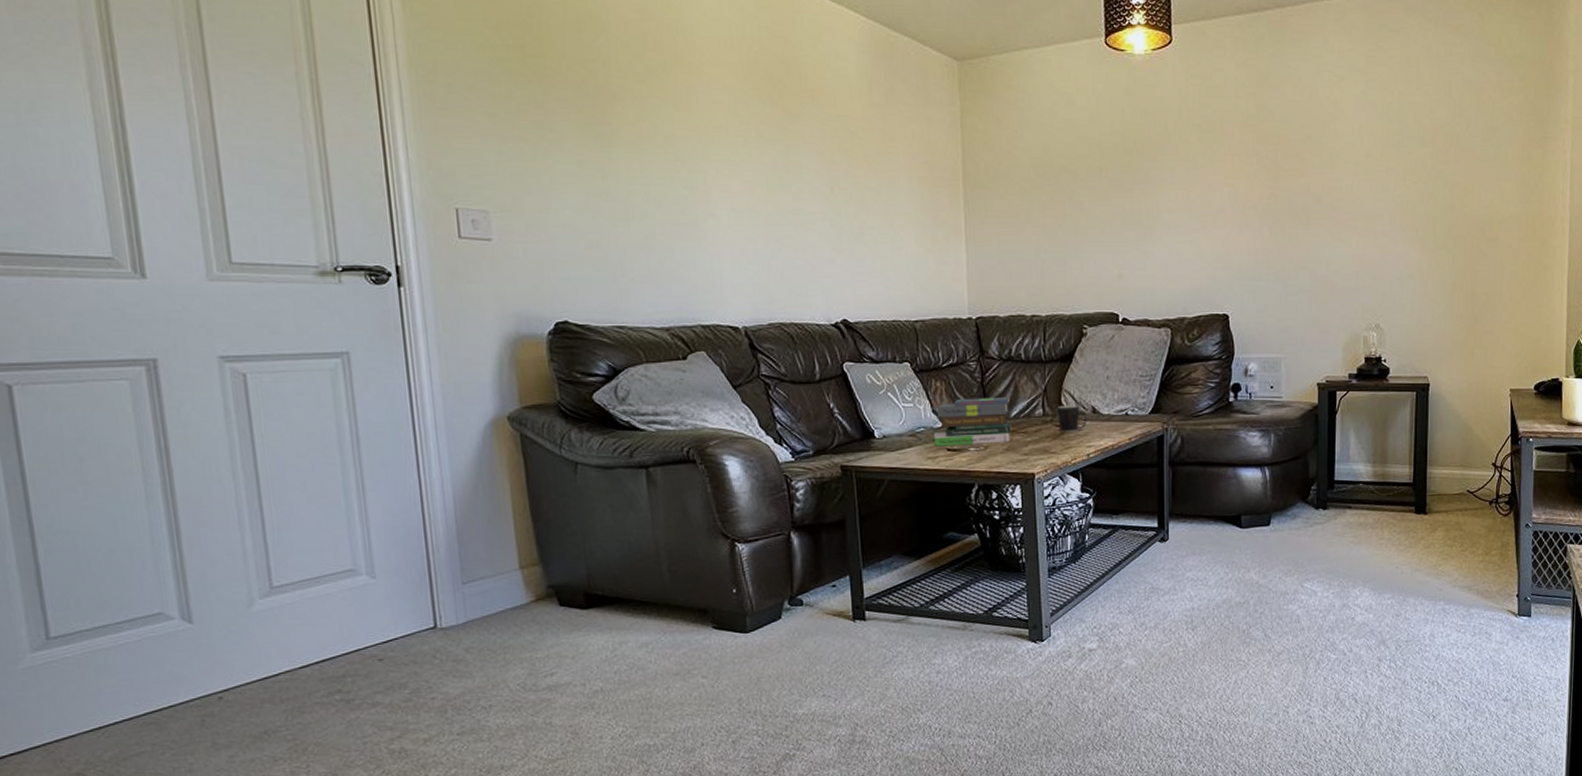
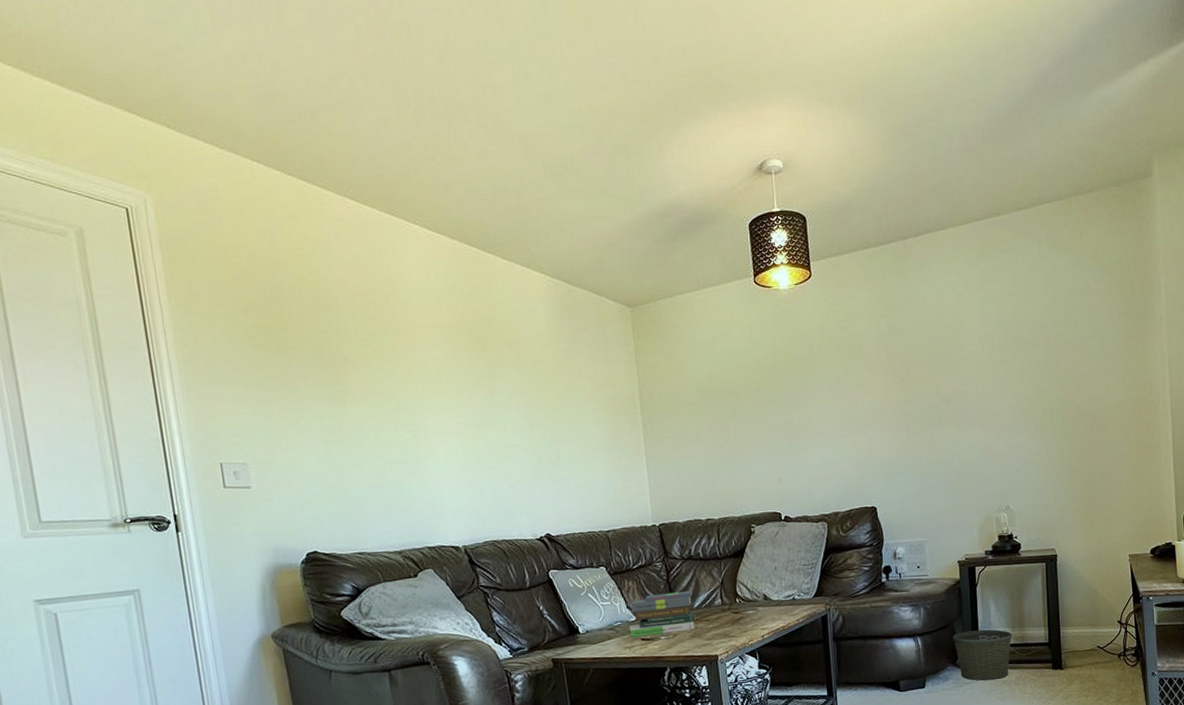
mug: present [1056,405,1087,434] -> none [733,593,760,620]
basket: none [1305,463,1374,521] -> present [953,629,1013,681]

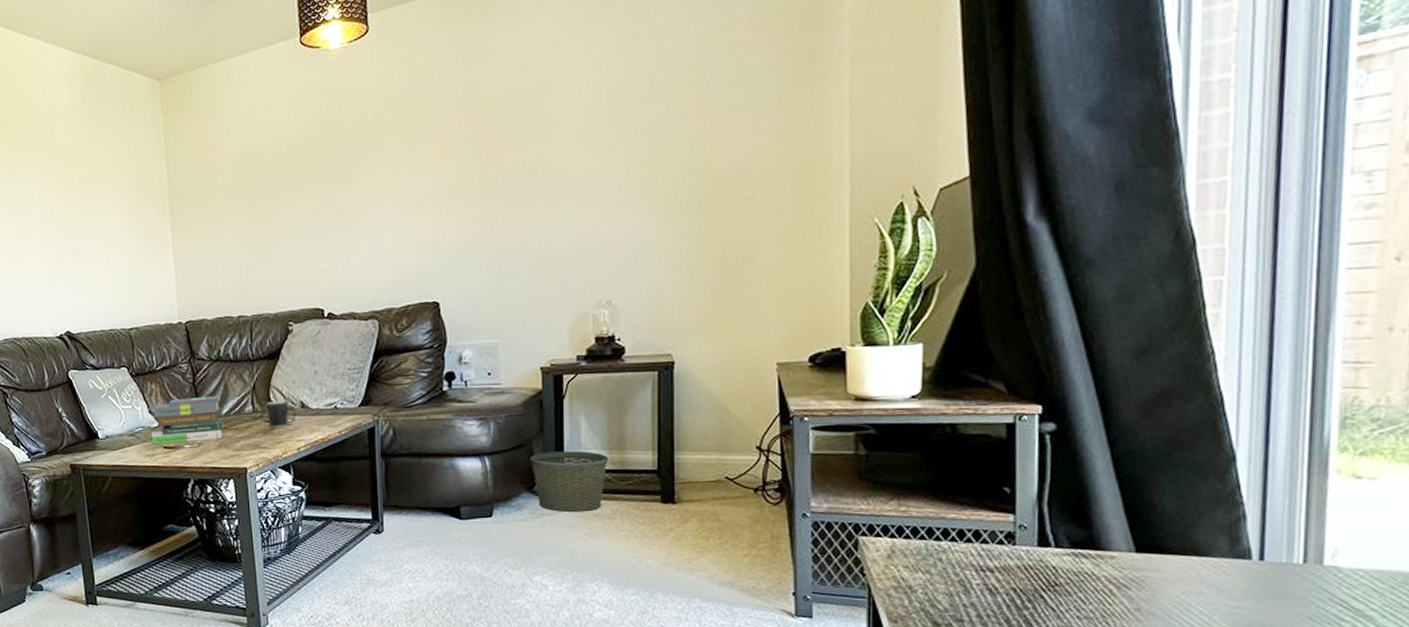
mug: none [733,593,760,620] -> present [265,400,296,429]

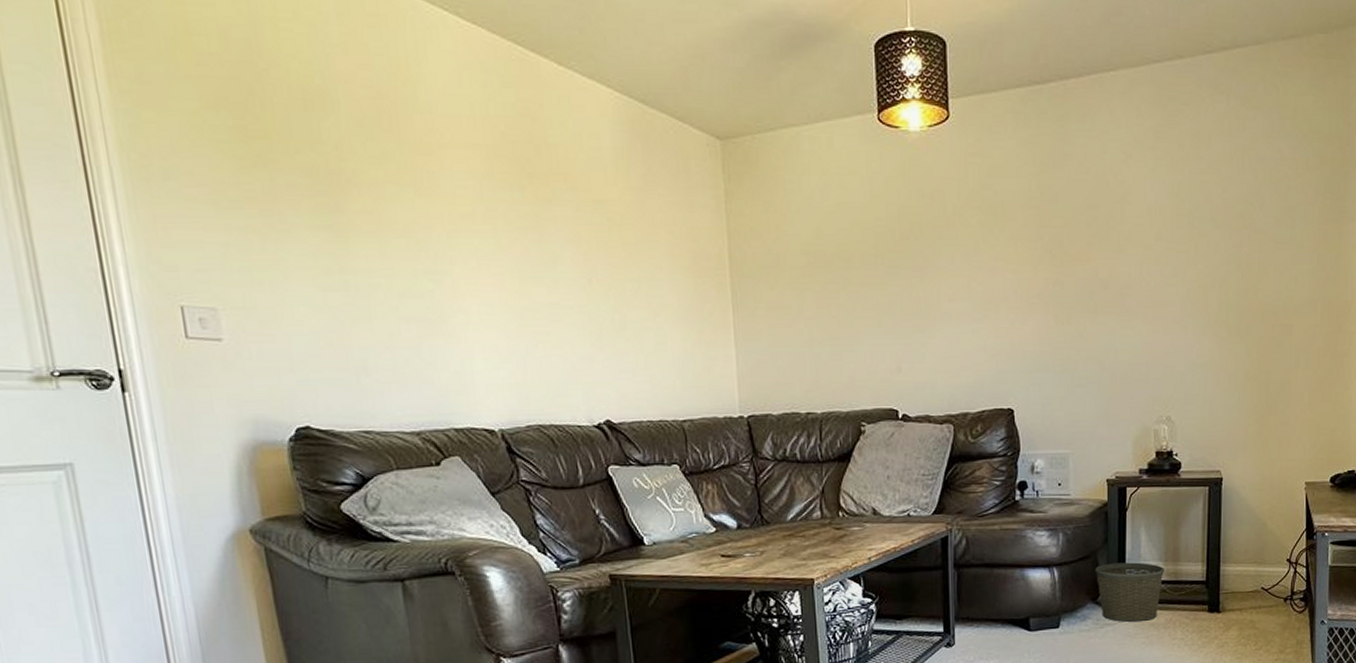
books: present [152,396,223,445] -> none [707,500,789,553]
mug: present [265,400,296,429] -> none [835,506,868,537]

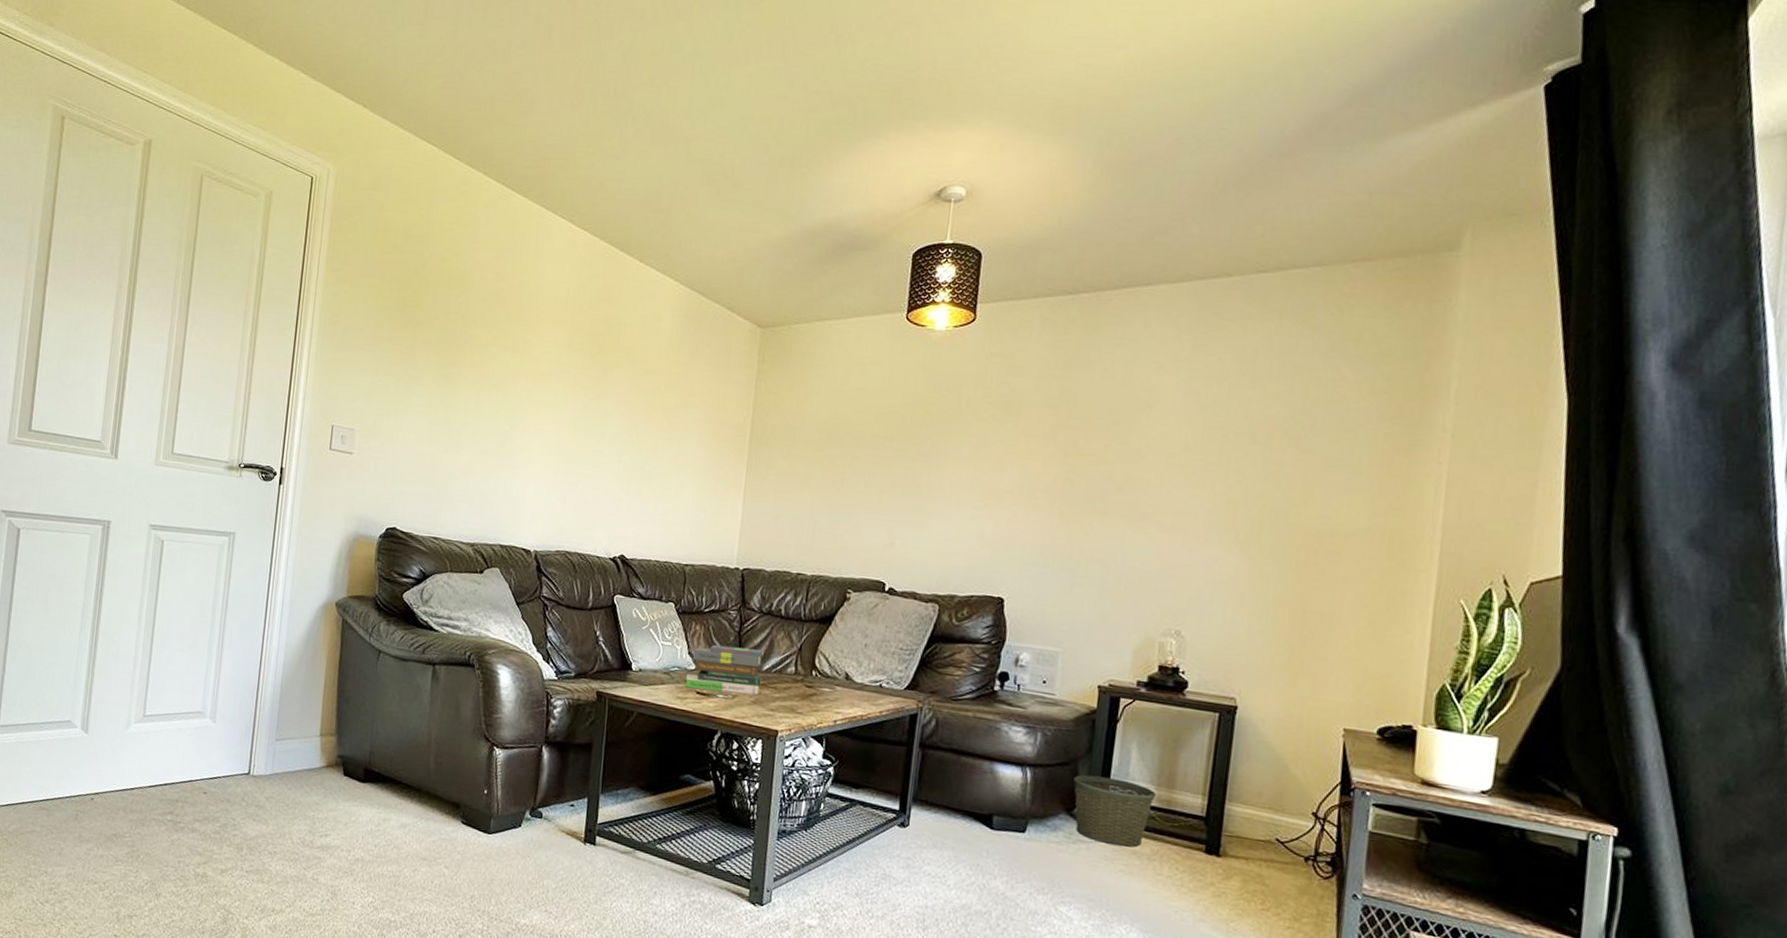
books: none [707,500,789,553] -> present [685,644,764,695]

